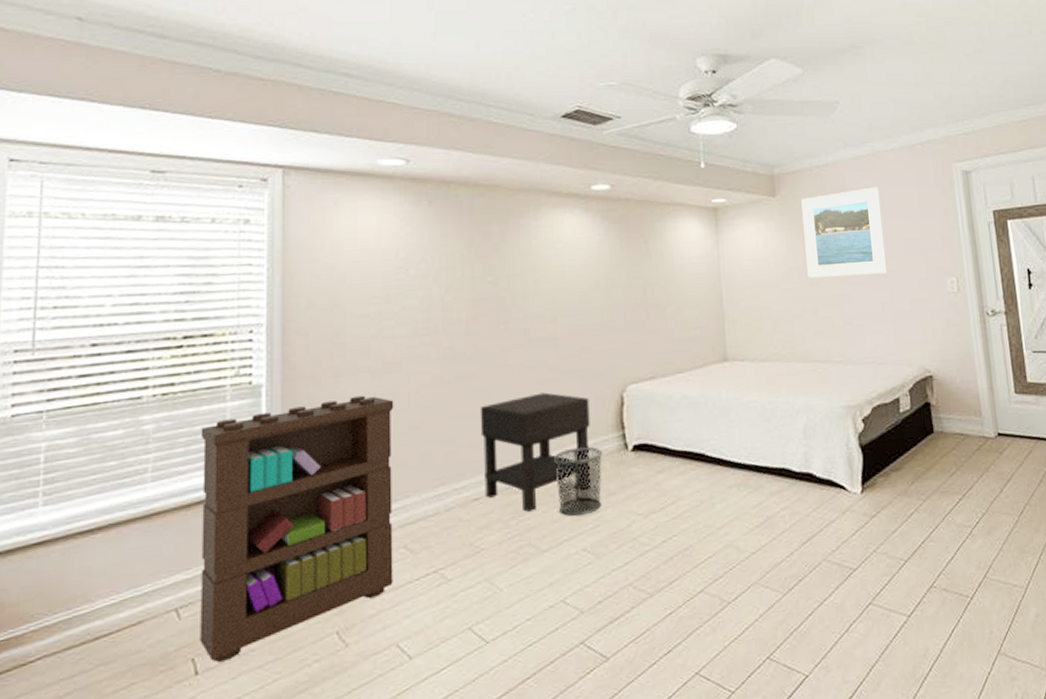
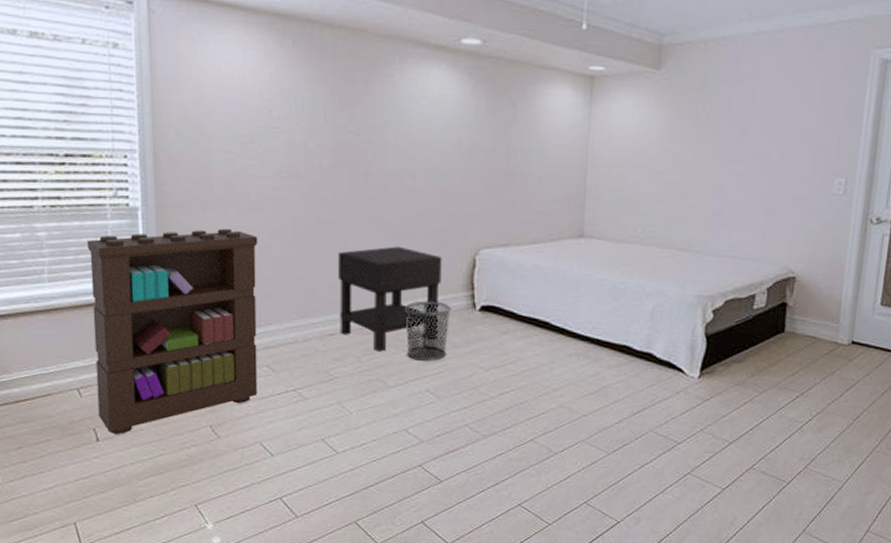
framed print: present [801,187,888,279] -> none [681,68,780,166]

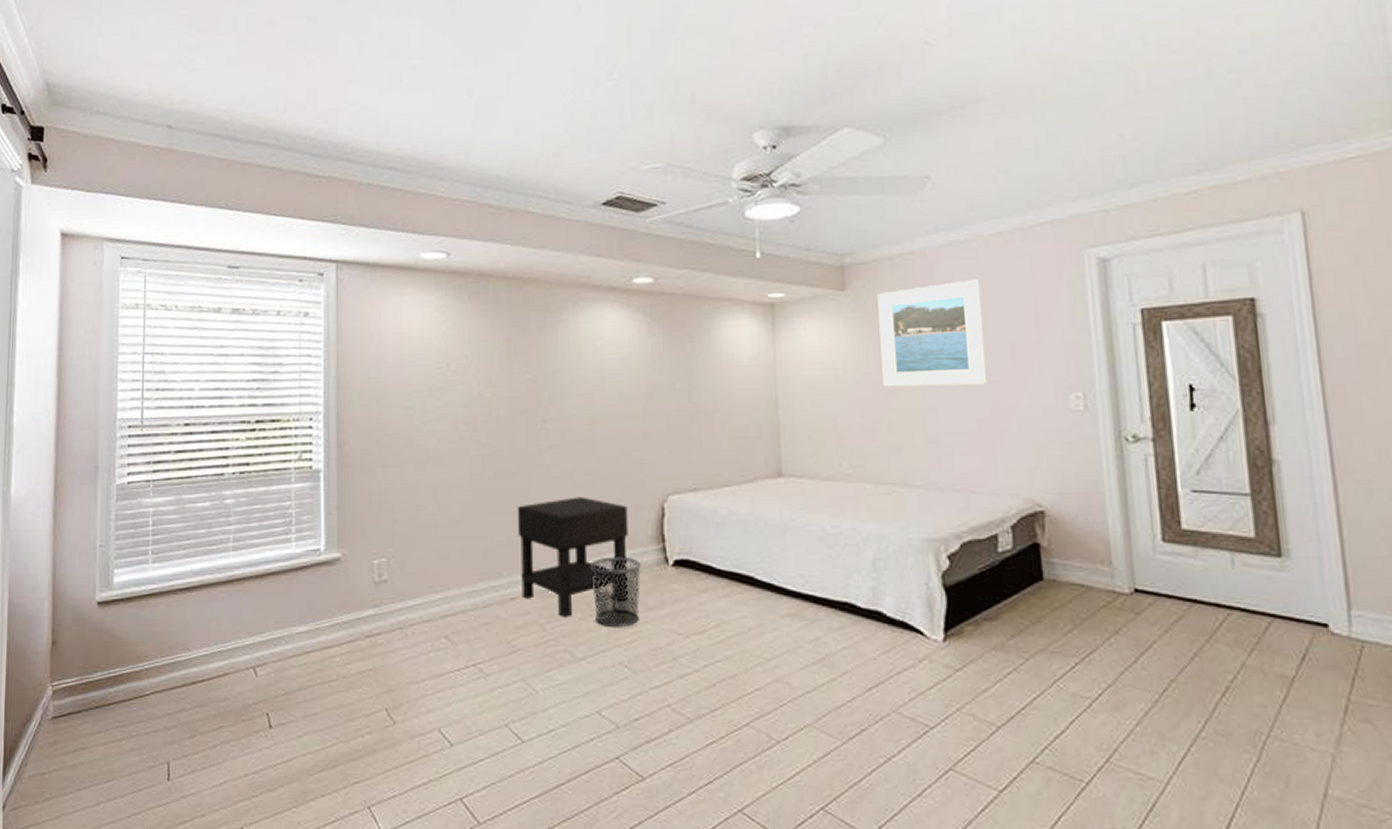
bookshelf: present [86,228,258,434] -> none [271,486,436,720]
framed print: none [681,68,780,166] -> present [877,279,988,387]

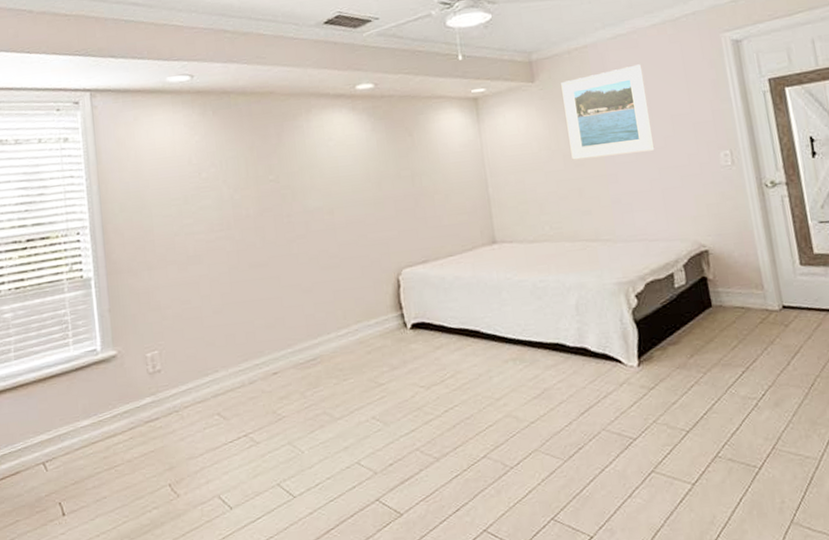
nightstand: present [517,497,628,617] -> none [272,277,375,384]
waste bin: present [589,556,641,628] -> none [339,325,387,389]

